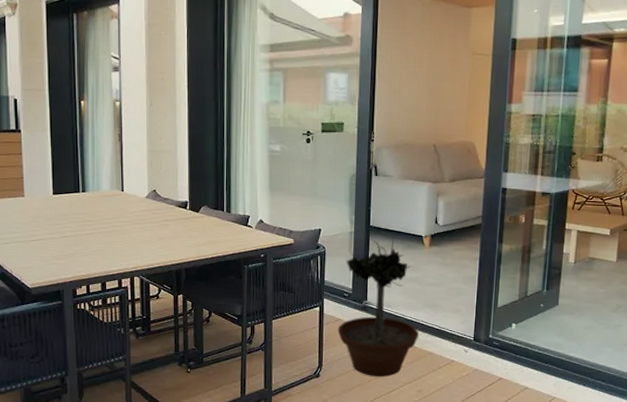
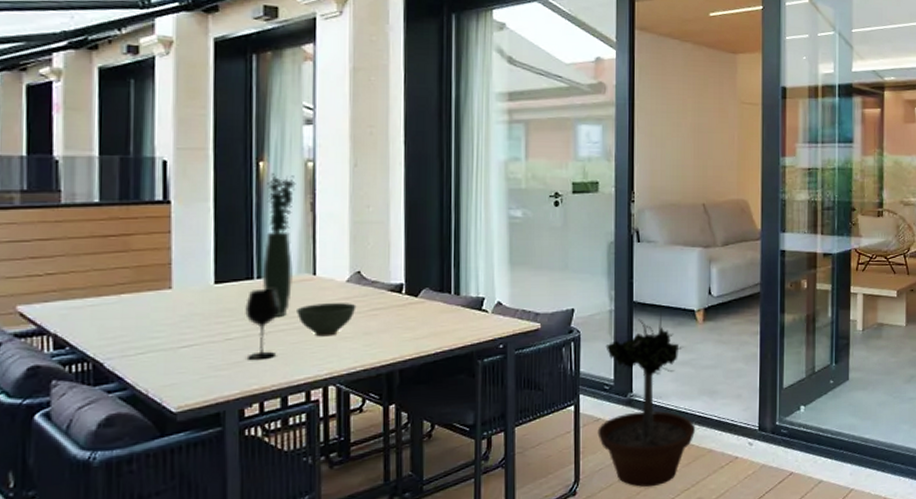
wine glass: none [75,200,99,253] -> present [245,288,280,360]
vase: none [86,109,108,222] -> present [263,172,296,317]
bowl: none [111,214,153,239] -> present [297,303,356,337]

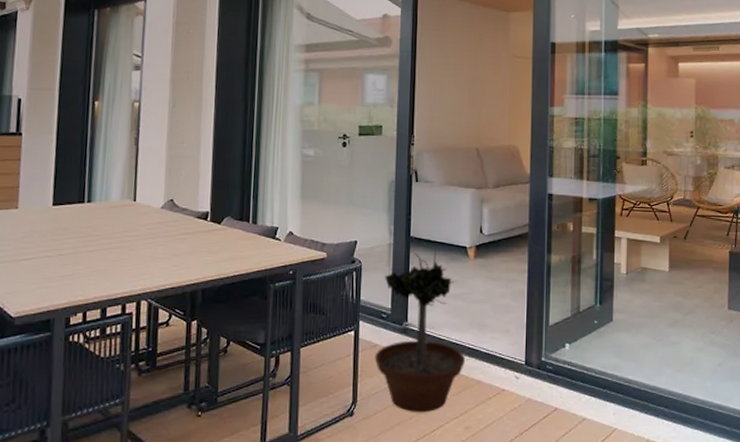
wine glass: present [245,288,280,360] -> none [76,211,105,274]
vase: present [263,172,296,317] -> none [92,110,124,237]
bowl: present [297,303,356,337] -> none [118,227,168,256]

